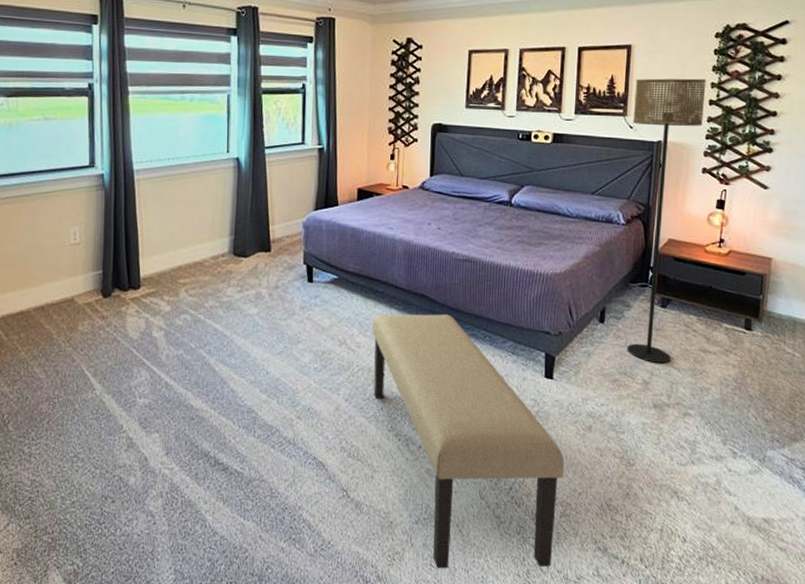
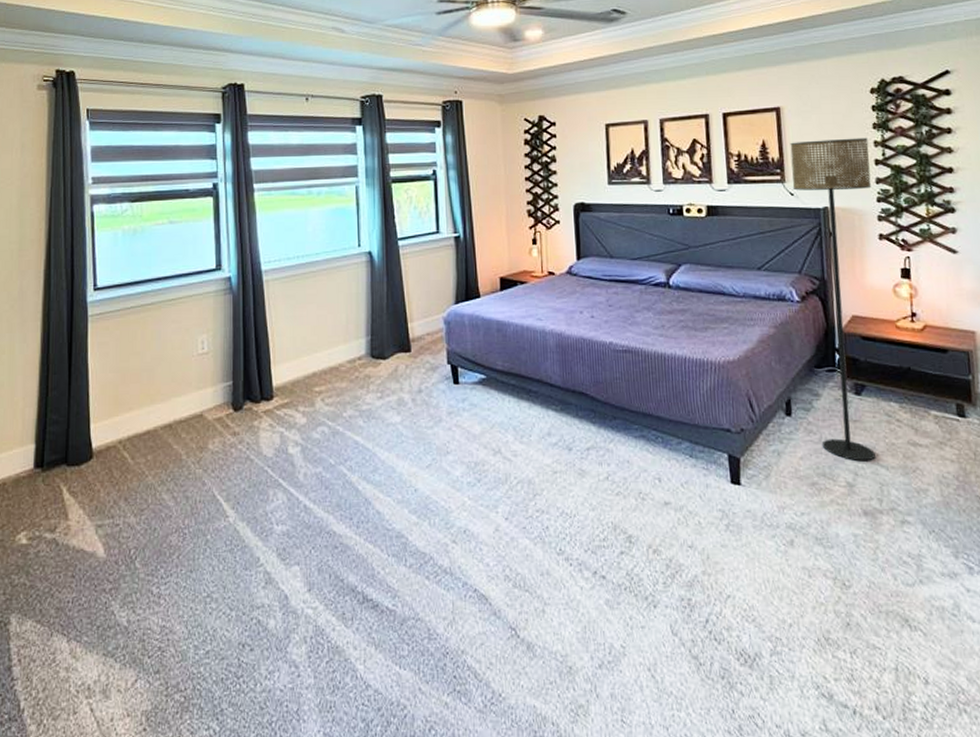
bench: present [372,314,565,569] -> none [528,414,768,725]

